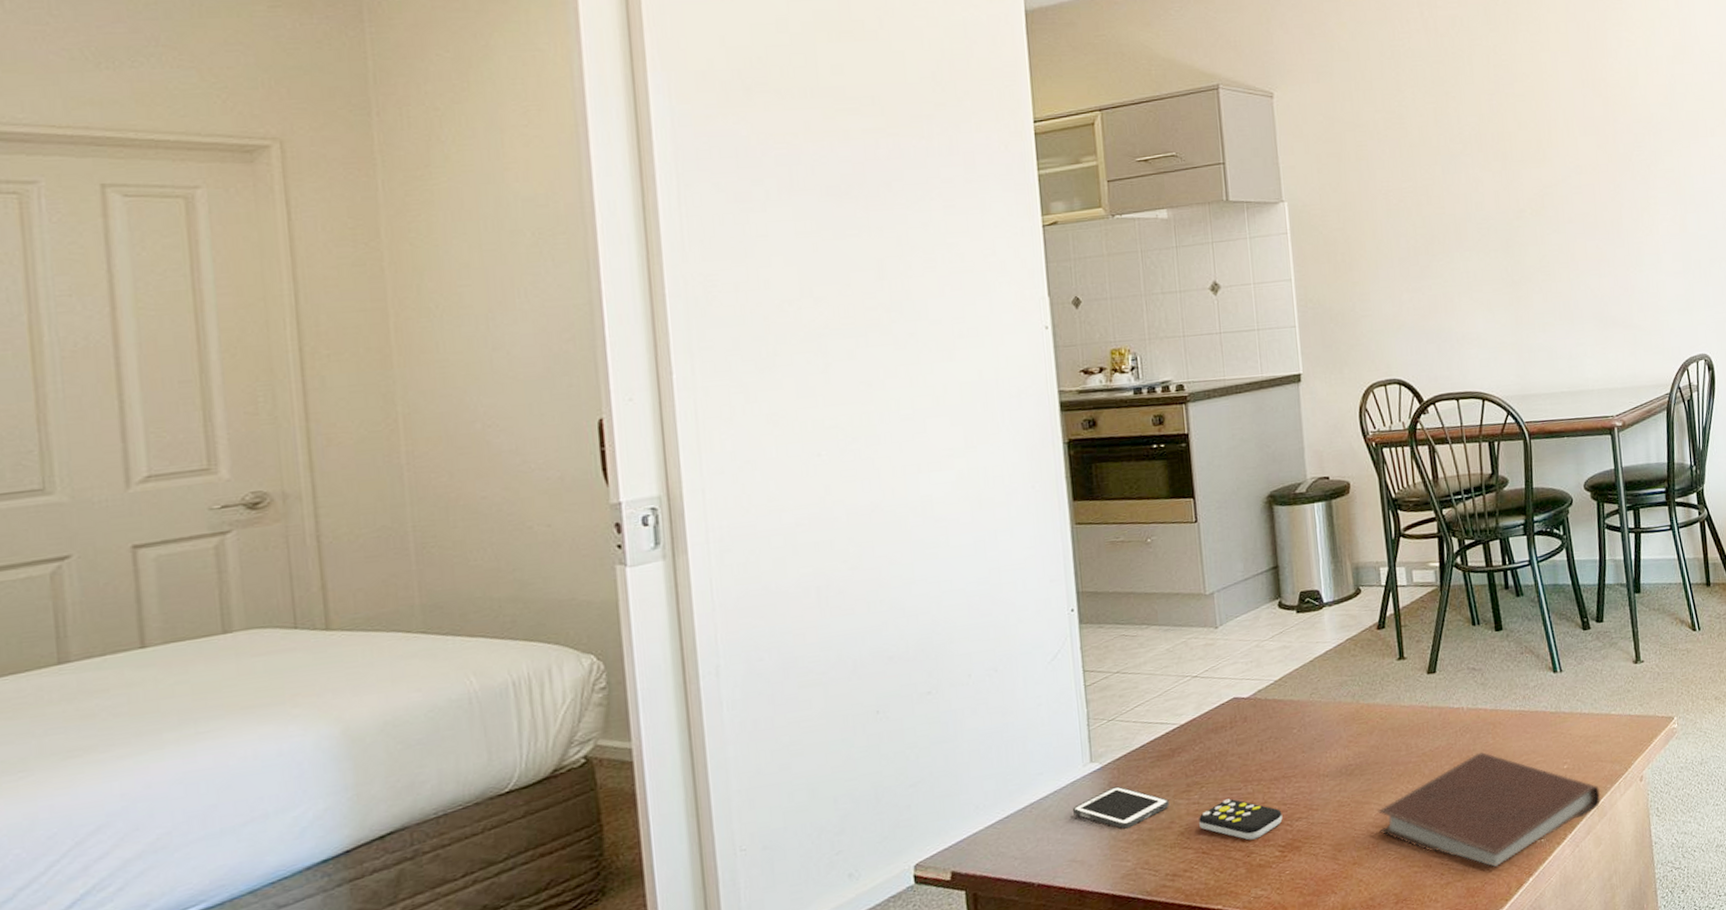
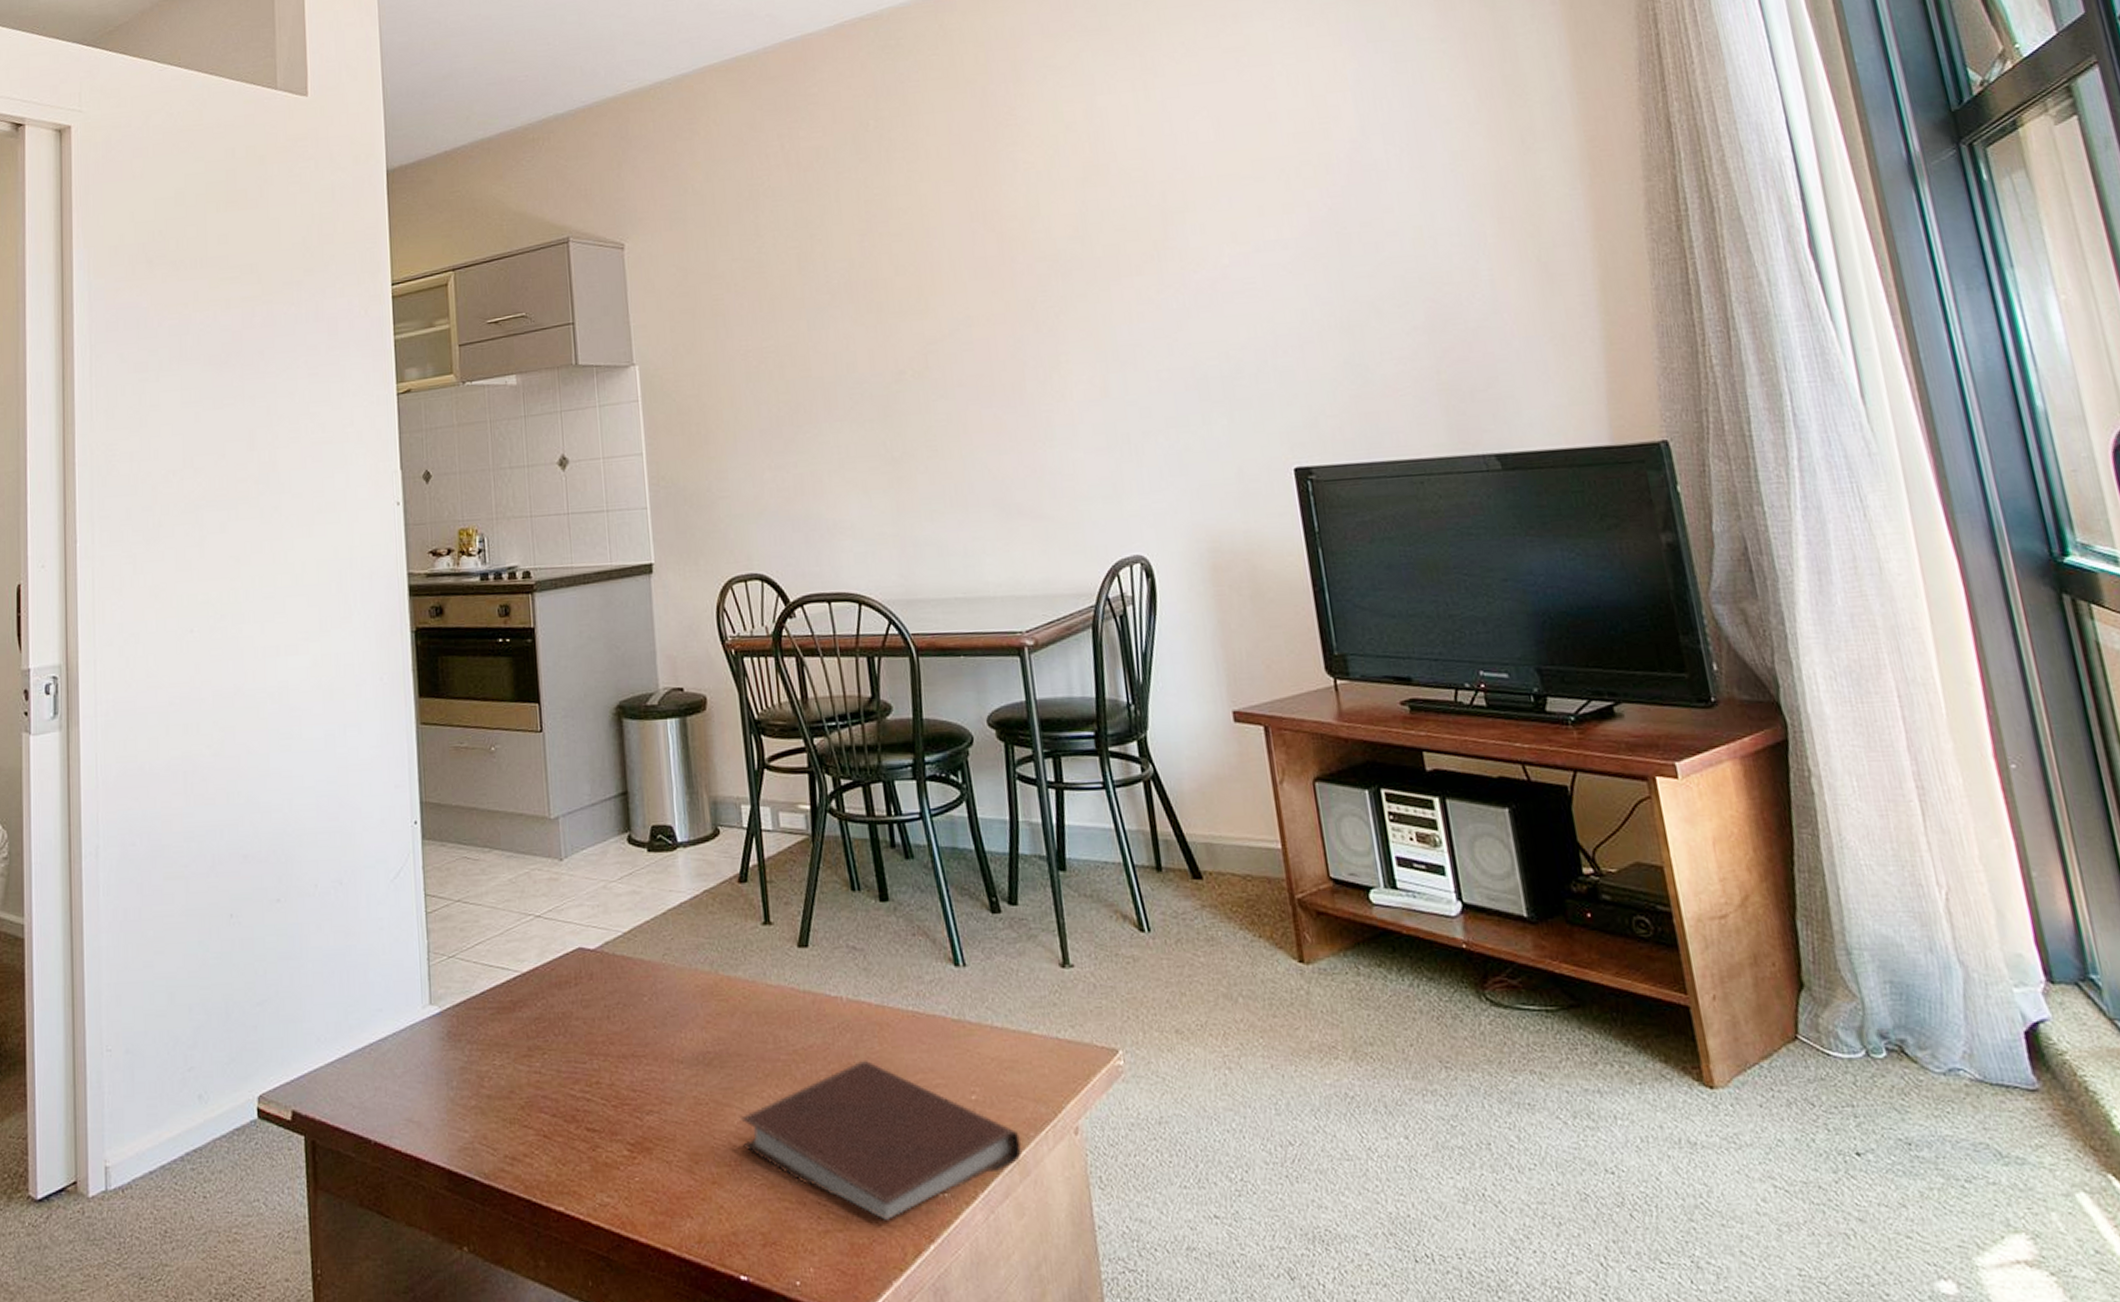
cell phone: present [1073,786,1169,829] -> none [411,1038,509,1091]
remote control: present [1199,799,1283,840] -> none [540,1073,632,1130]

